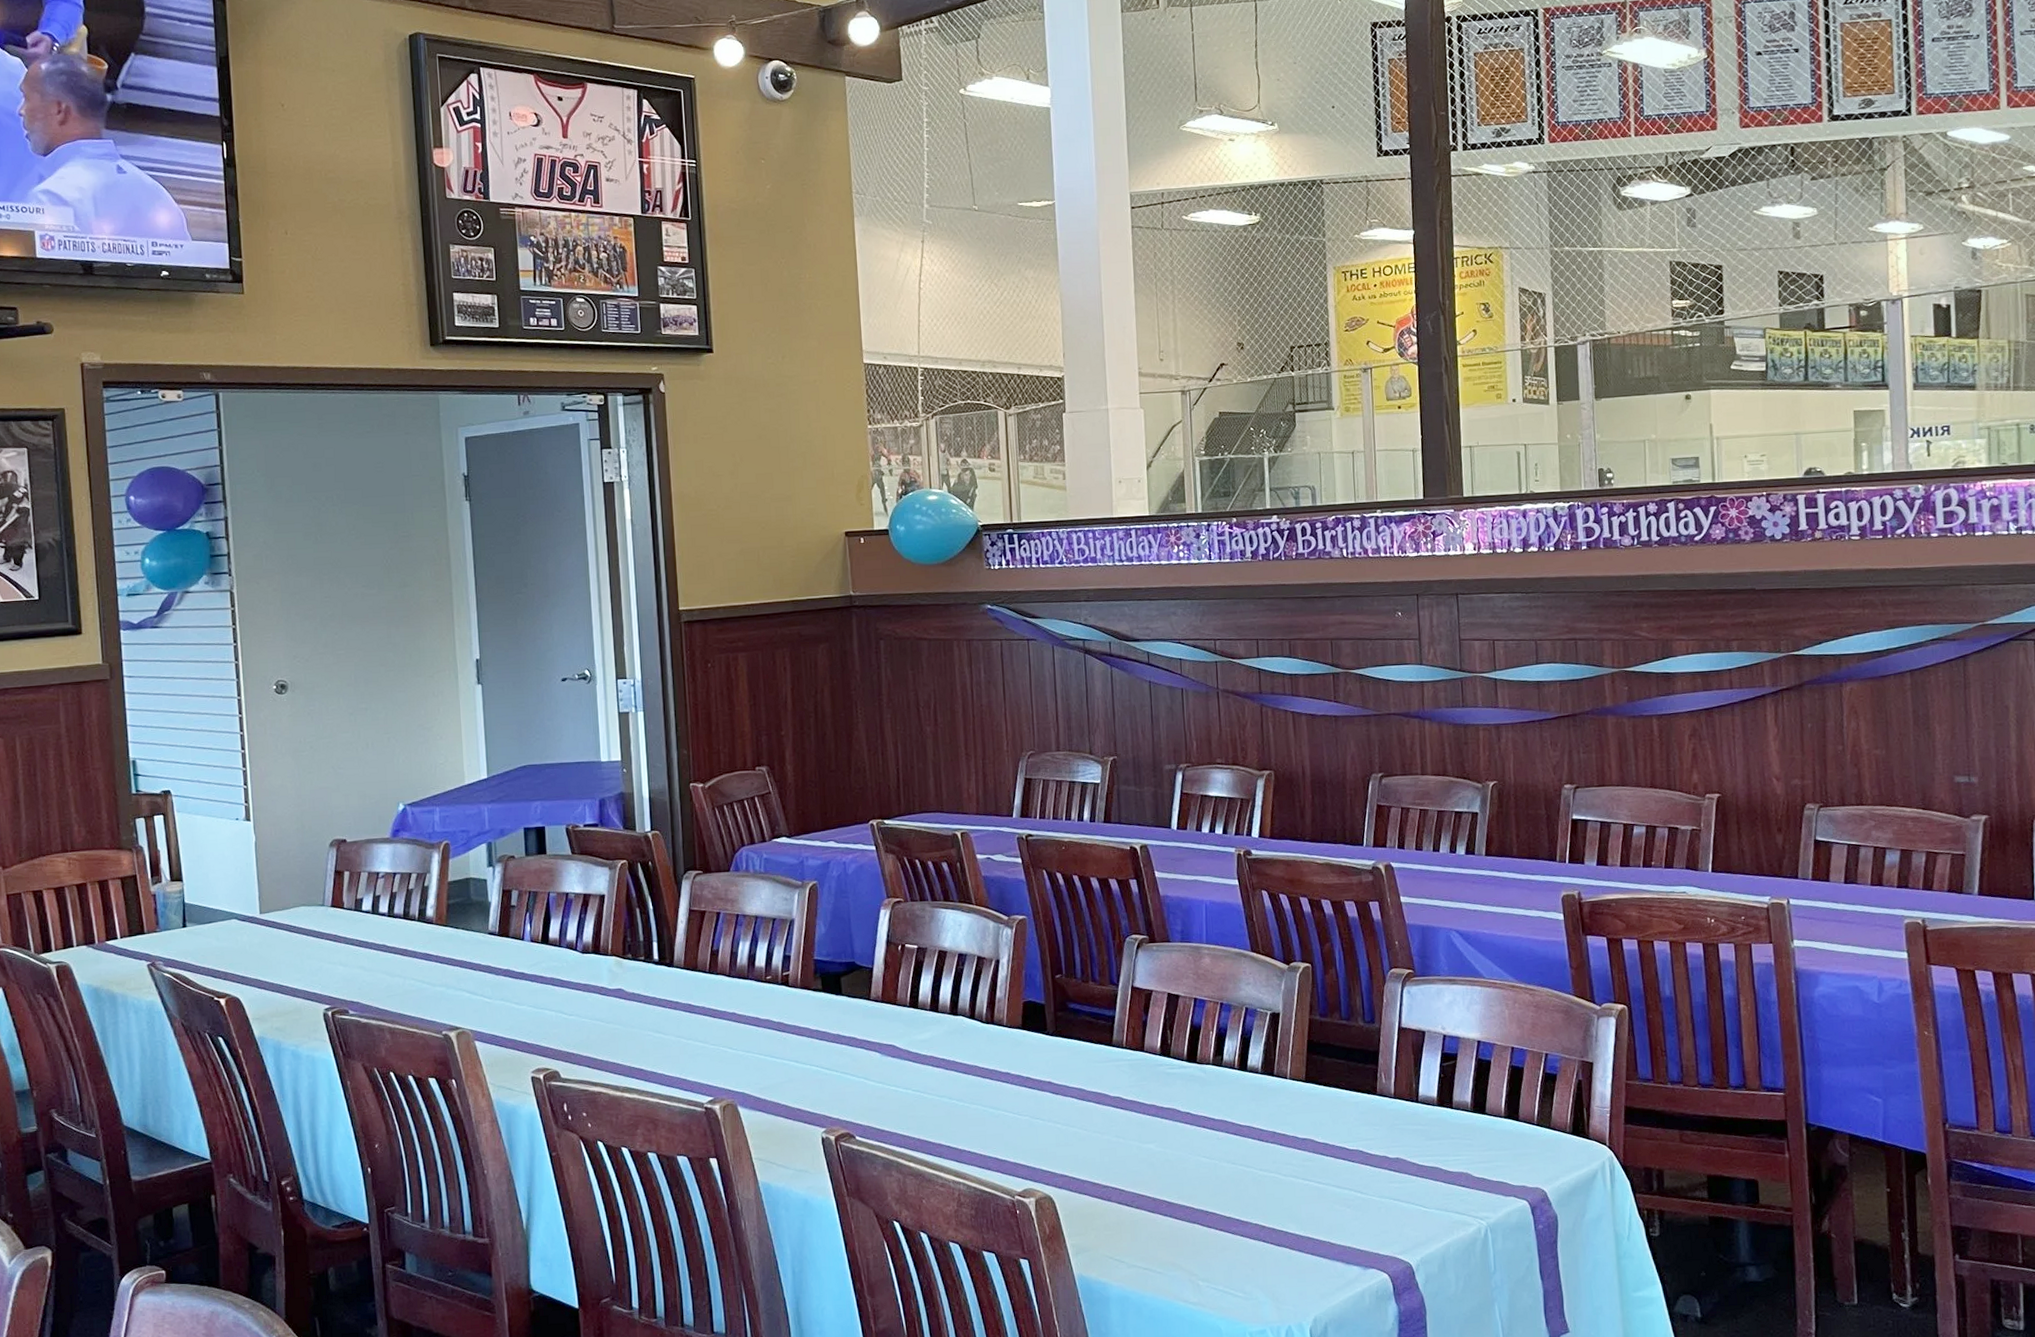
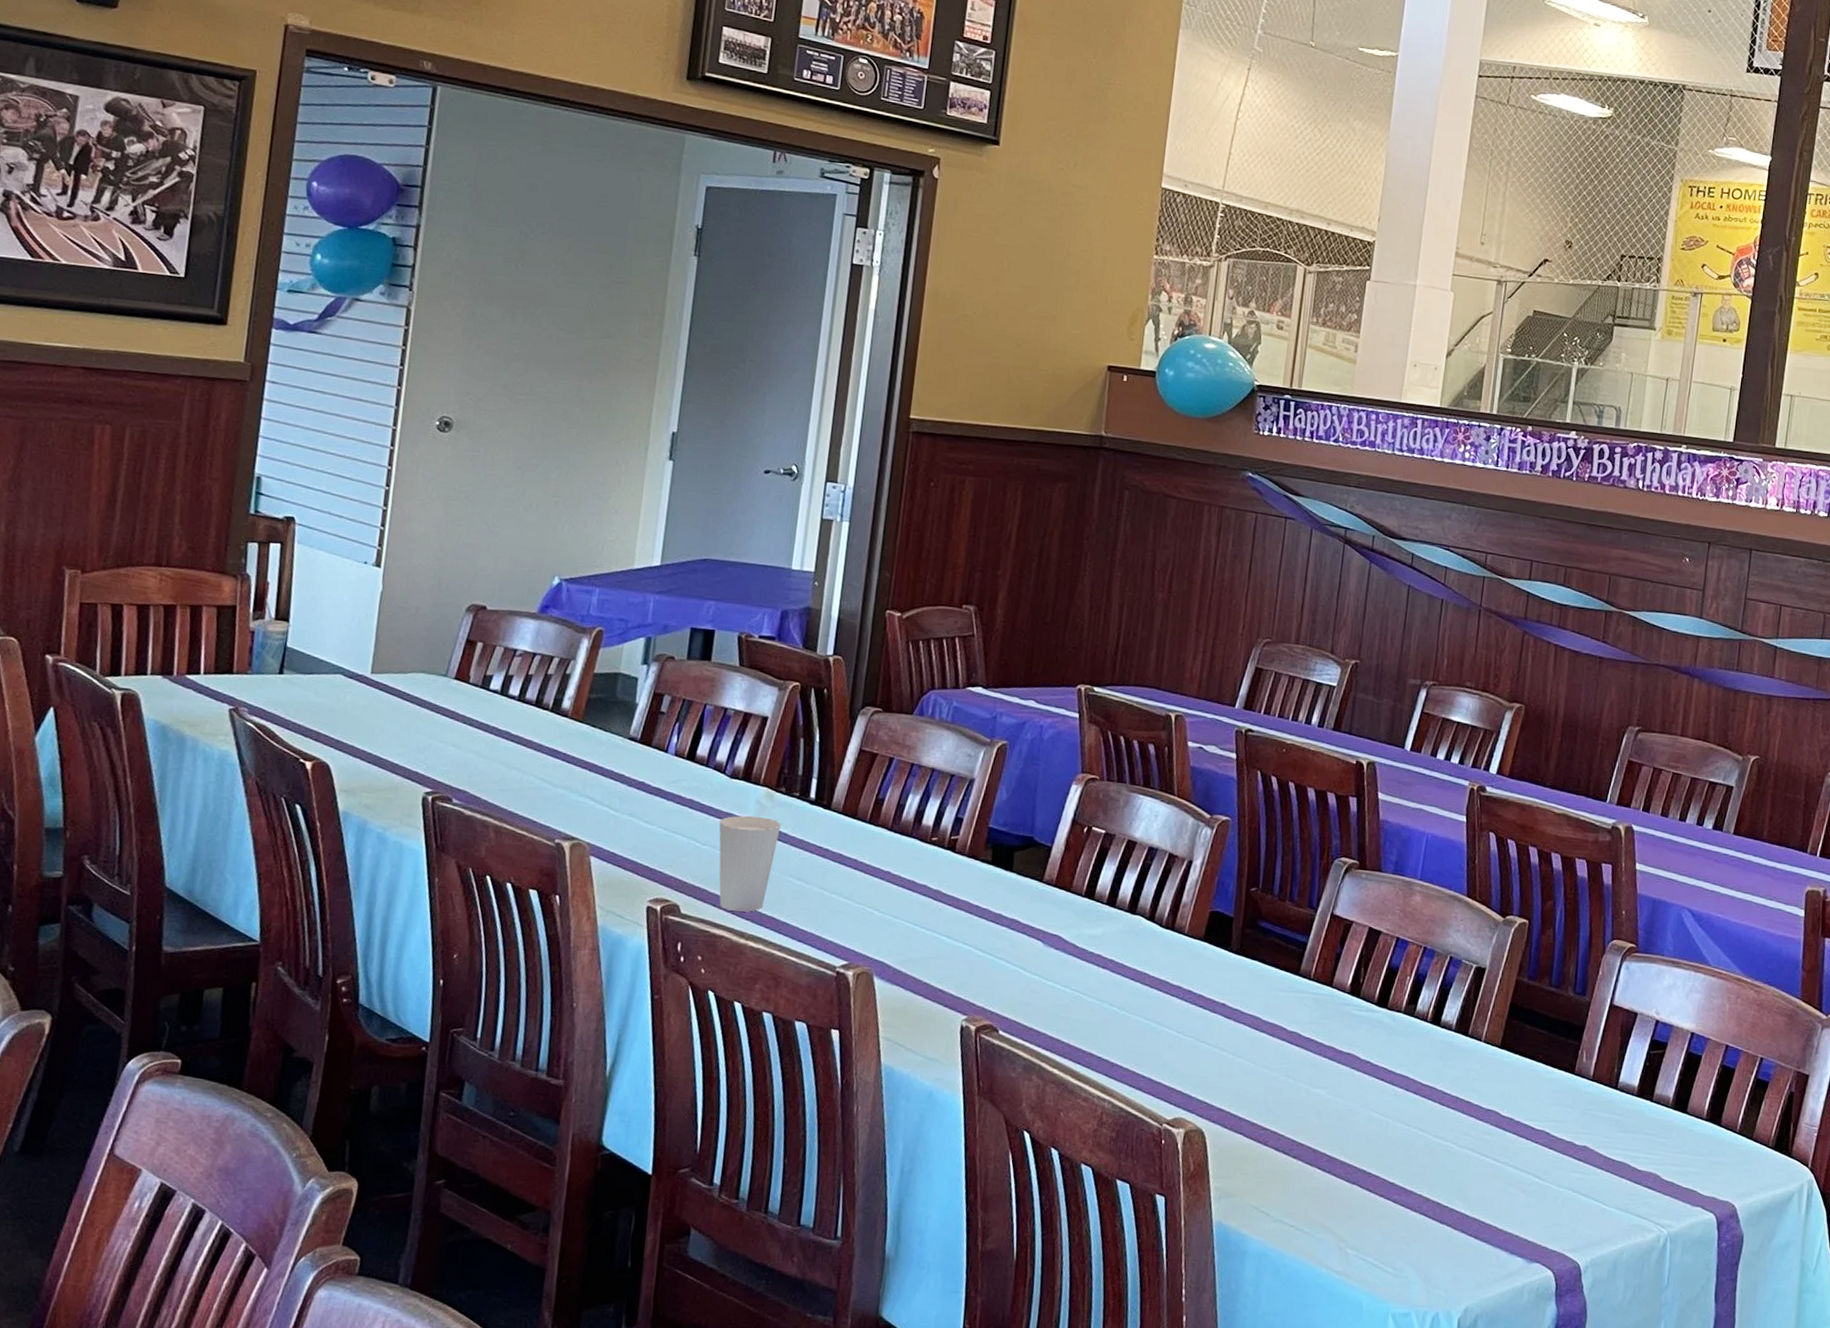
cup: none [580,982,634,1069] -> present [719,815,781,912]

